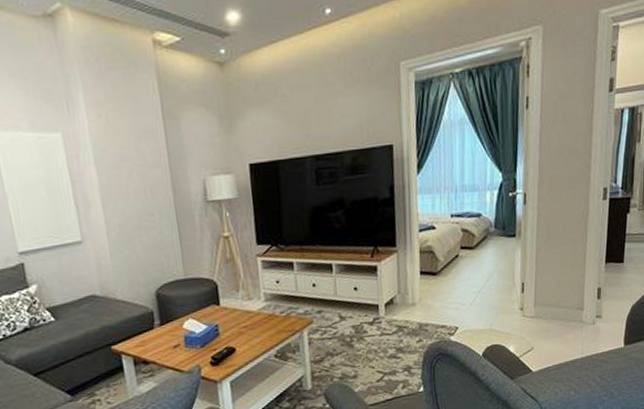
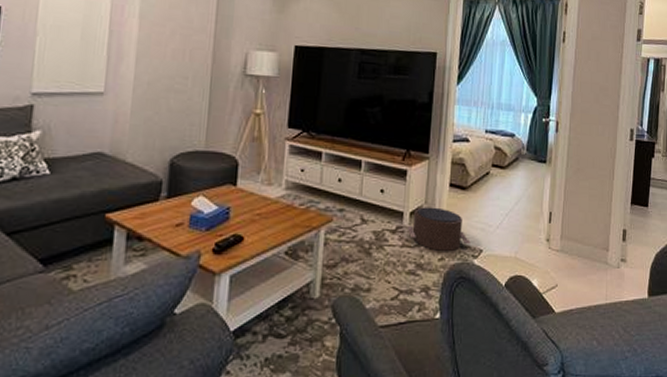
pouf: none [383,295,446,334] -> present [407,207,471,251]

